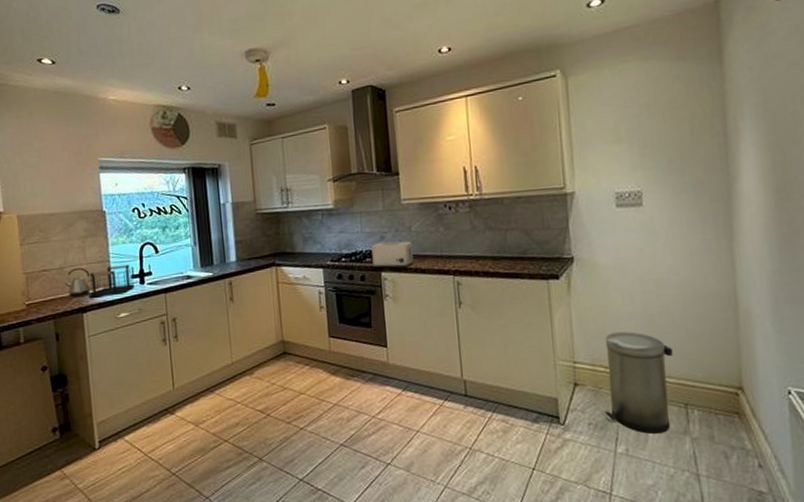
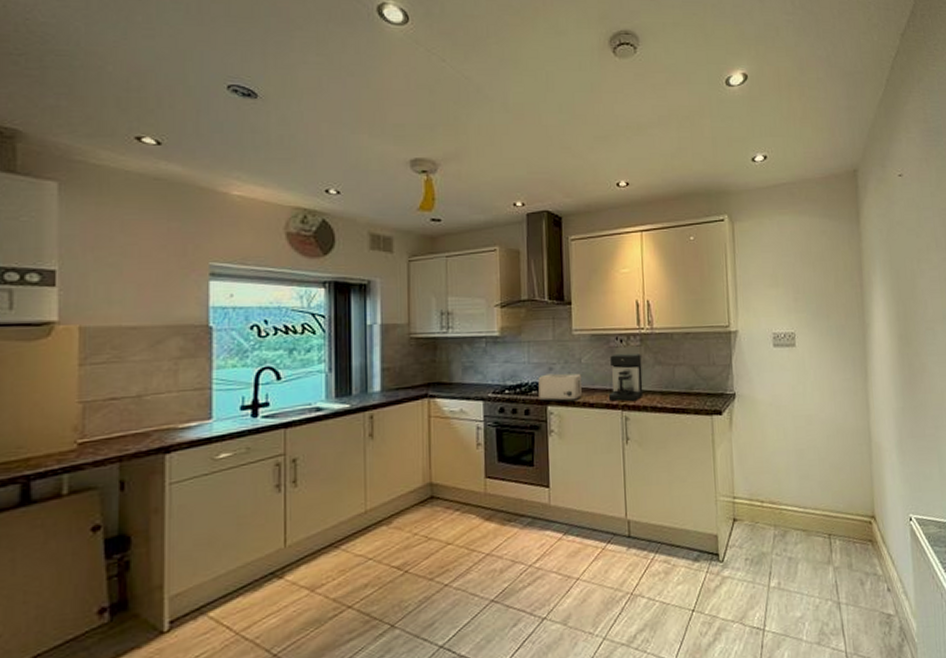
kettle: present [64,267,91,298] -> none [141,395,181,435]
dish rack: present [87,264,135,298] -> none [175,393,244,435]
coffee maker: none [439,219,475,268] -> present [608,353,644,402]
pedal bin: present [601,331,673,434] -> none [757,466,819,566]

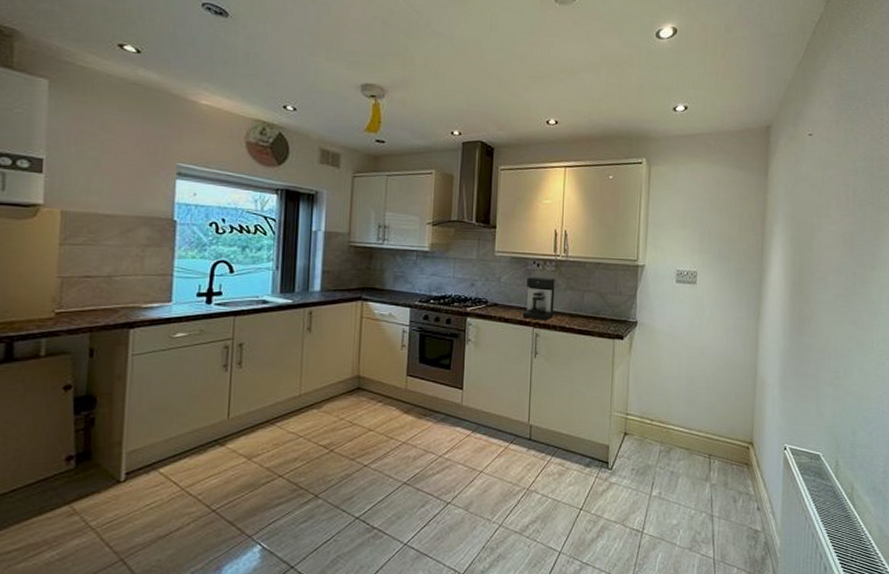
toaster: present [538,373,583,402] -> none [460,289,500,316]

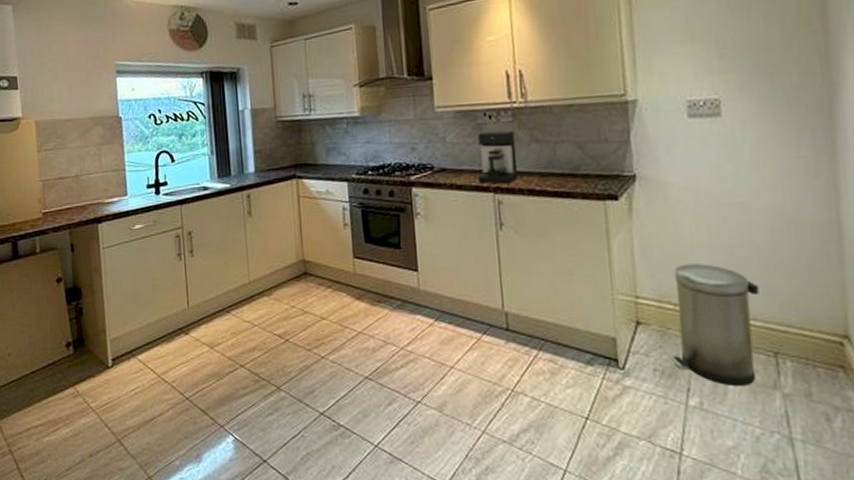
pedal bin: none [643,390,705,479] -> present [669,264,759,386]

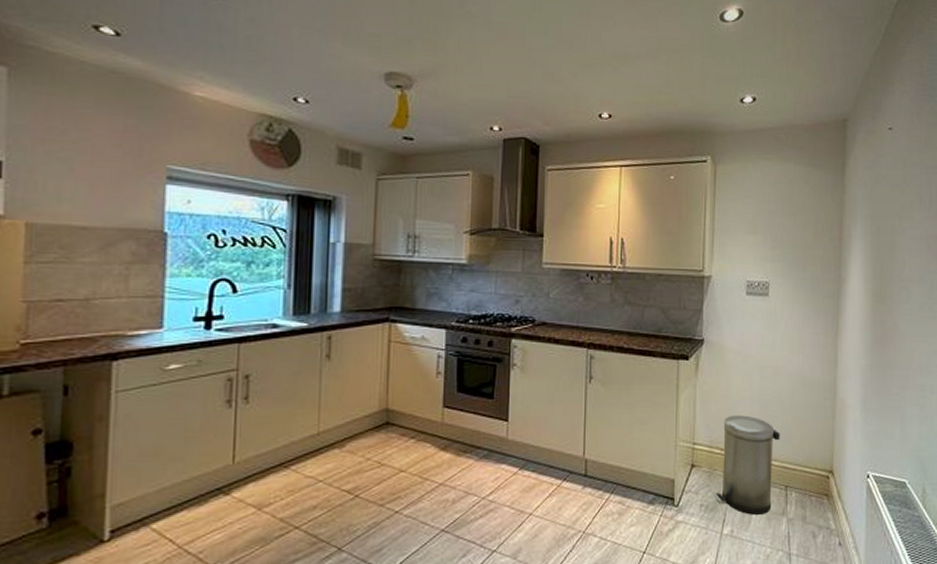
coffee maker: present [477,130,519,185] -> none [574,290,611,341]

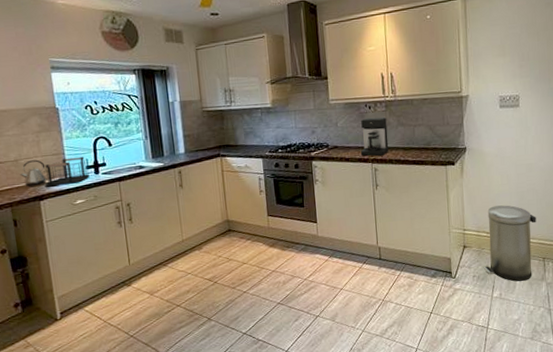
kettle: none [88,301,131,340] -> present [20,159,47,188]
dish rack: none [124,303,197,342] -> present [42,156,90,187]
coffee maker: none [574,290,611,341] -> present [360,117,389,157]

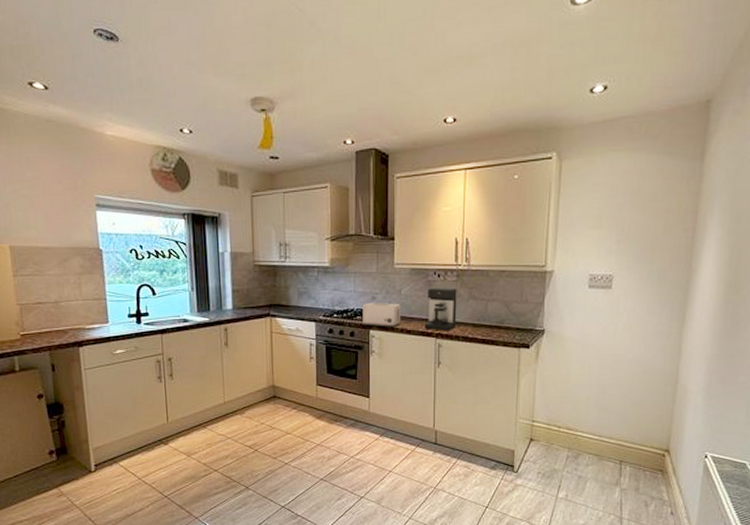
kettle: present [20,159,47,188] -> none [59,303,88,332]
dish rack: present [42,156,90,187] -> none [83,304,131,333]
toaster: none [304,135,339,158] -> present [362,302,401,328]
pedal bin: present [483,205,536,282] -> none [550,398,617,483]

